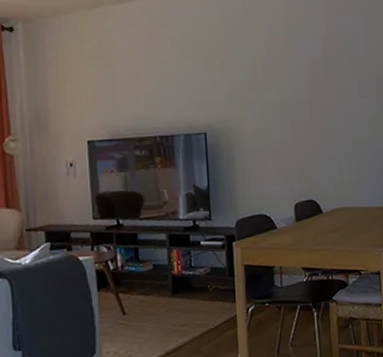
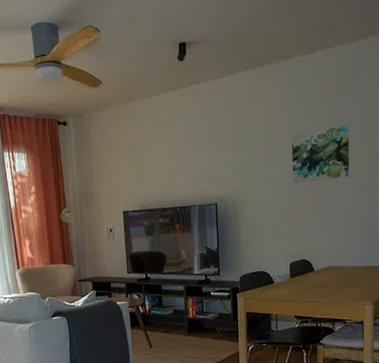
wall art: none [291,47,358,110] -> present [291,125,350,183]

